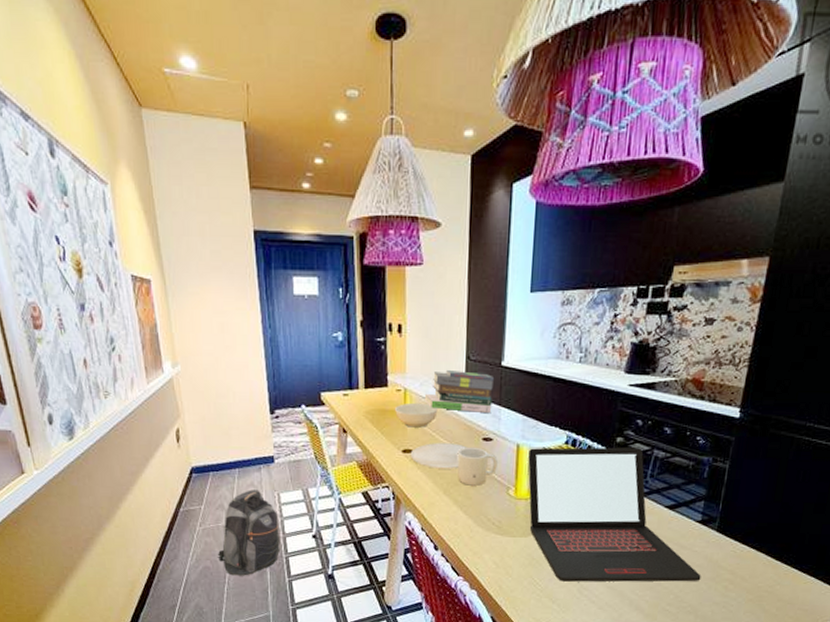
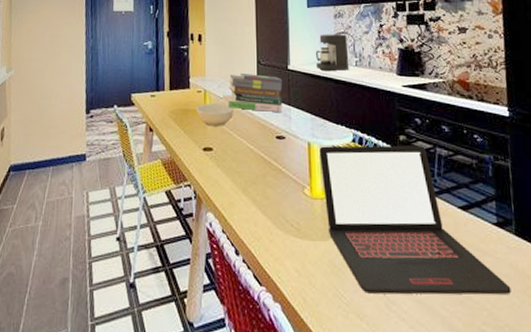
backpack: present [217,490,281,576] -> none [22,188,86,284]
plate: present [410,443,467,469] -> none [210,141,262,167]
mug: present [457,447,497,486] -> none [253,145,291,185]
coffee maker: none [534,325,574,367] -> present [316,34,350,71]

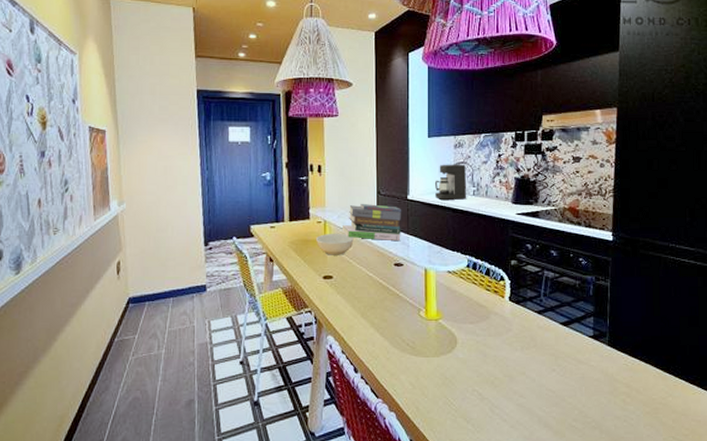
laptop: present [319,145,512,295] -> none [435,269,600,400]

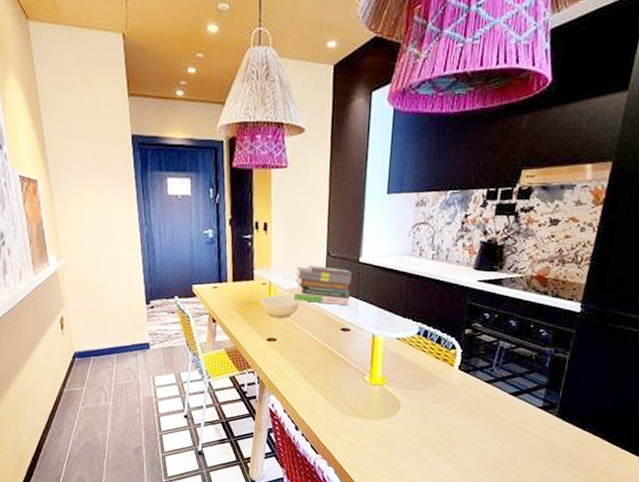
coffee maker: present [435,164,467,200] -> none [390,224,427,264]

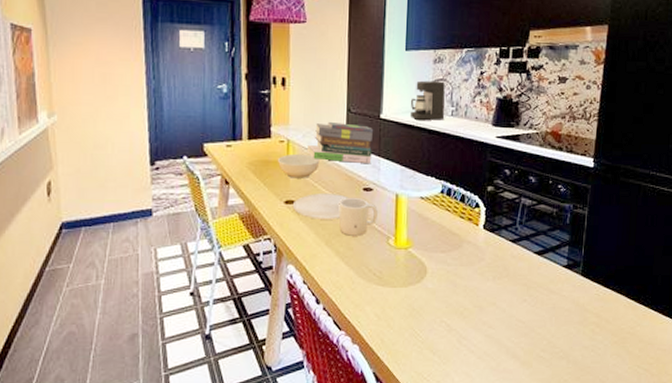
plate: none [274,332,327,357] -> present [292,194,349,220]
mug: none [317,336,354,372] -> present [338,197,378,236]
coffee maker: none [390,224,427,264] -> present [411,80,445,120]

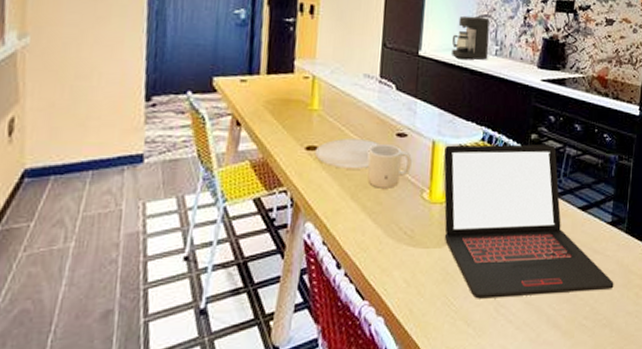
bowl: present [277,153,320,178] -> none [299,92,349,121]
books: present [306,122,374,163] -> none [334,58,411,105]
laptop: none [407,196,570,332] -> present [444,144,614,299]

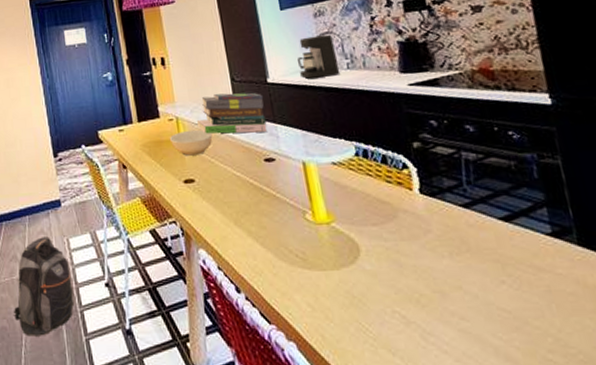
backpack: none [43,198,140,320] -> present [13,236,74,337]
bowl: none [299,92,349,121] -> present [169,129,213,156]
plate: present [314,139,380,169] -> none [192,168,250,198]
books: none [334,58,411,105] -> present [196,92,267,134]
mug: present [367,143,412,188] -> none [240,169,287,213]
laptop: present [444,144,614,299] -> none [317,151,582,325]

